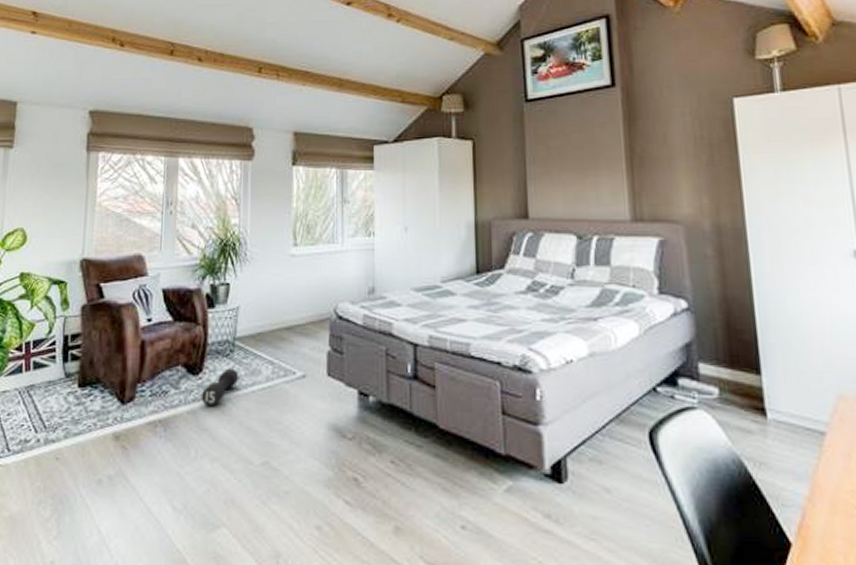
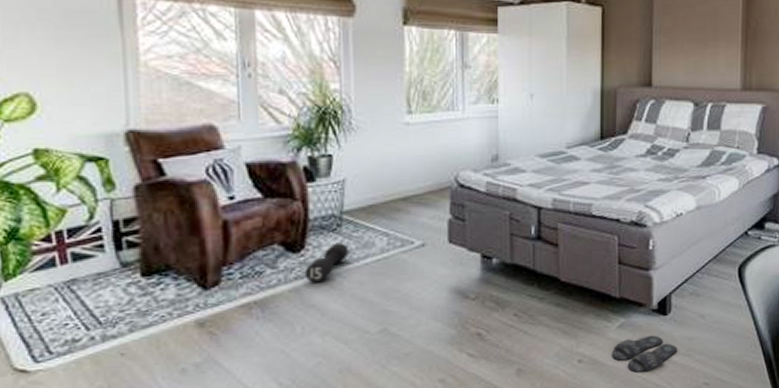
slippers: none [500,506,580,553] -> present [612,335,678,373]

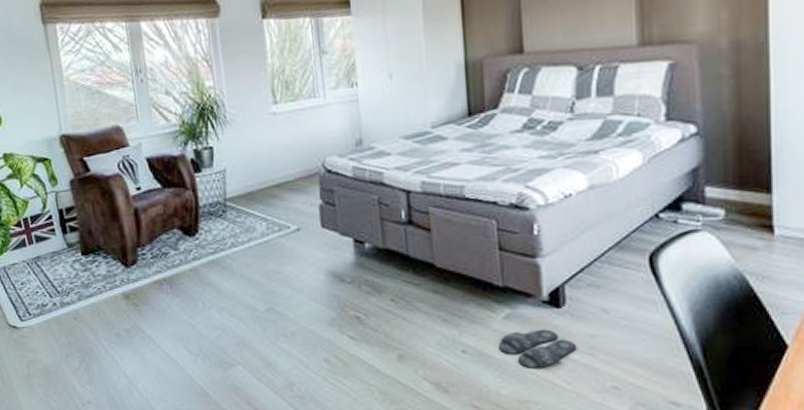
dumbbell: present [304,242,349,283] -> none [200,227,235,264]

